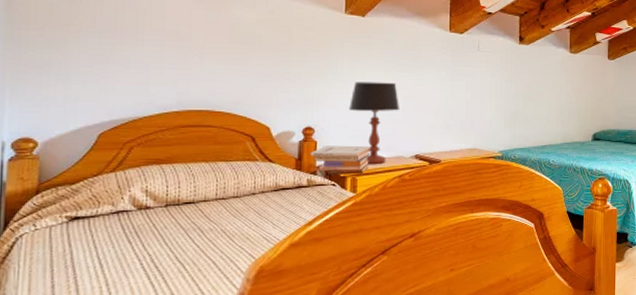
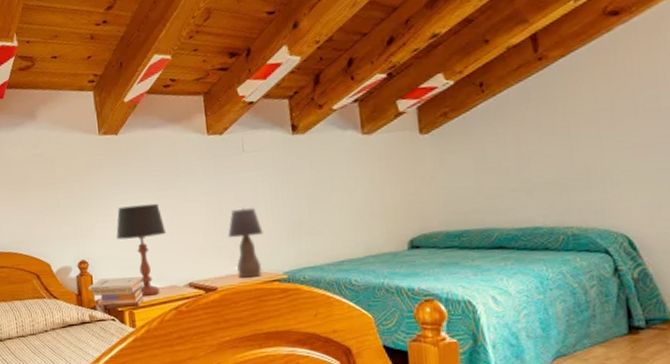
table lamp: none [456,96,486,154] -> present [228,207,263,278]

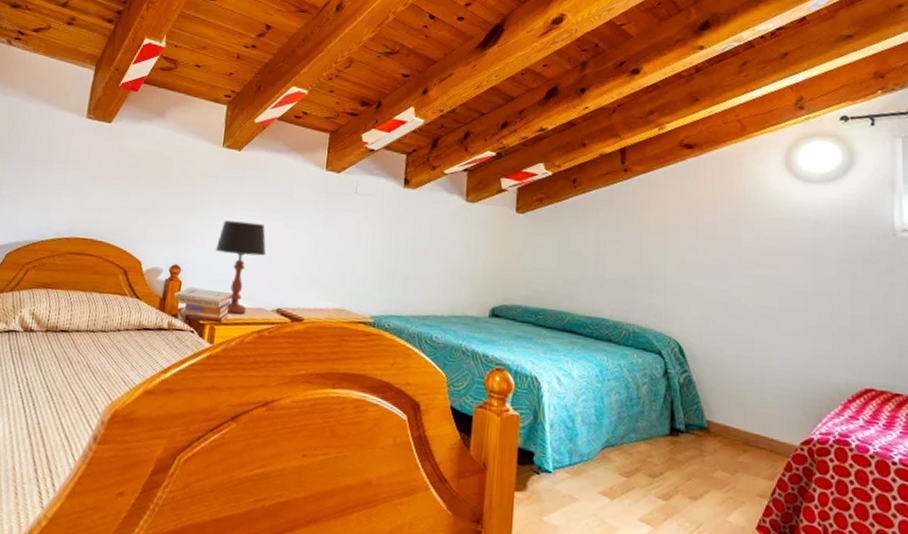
table lamp: present [228,207,263,278] -> none [325,246,359,316]

